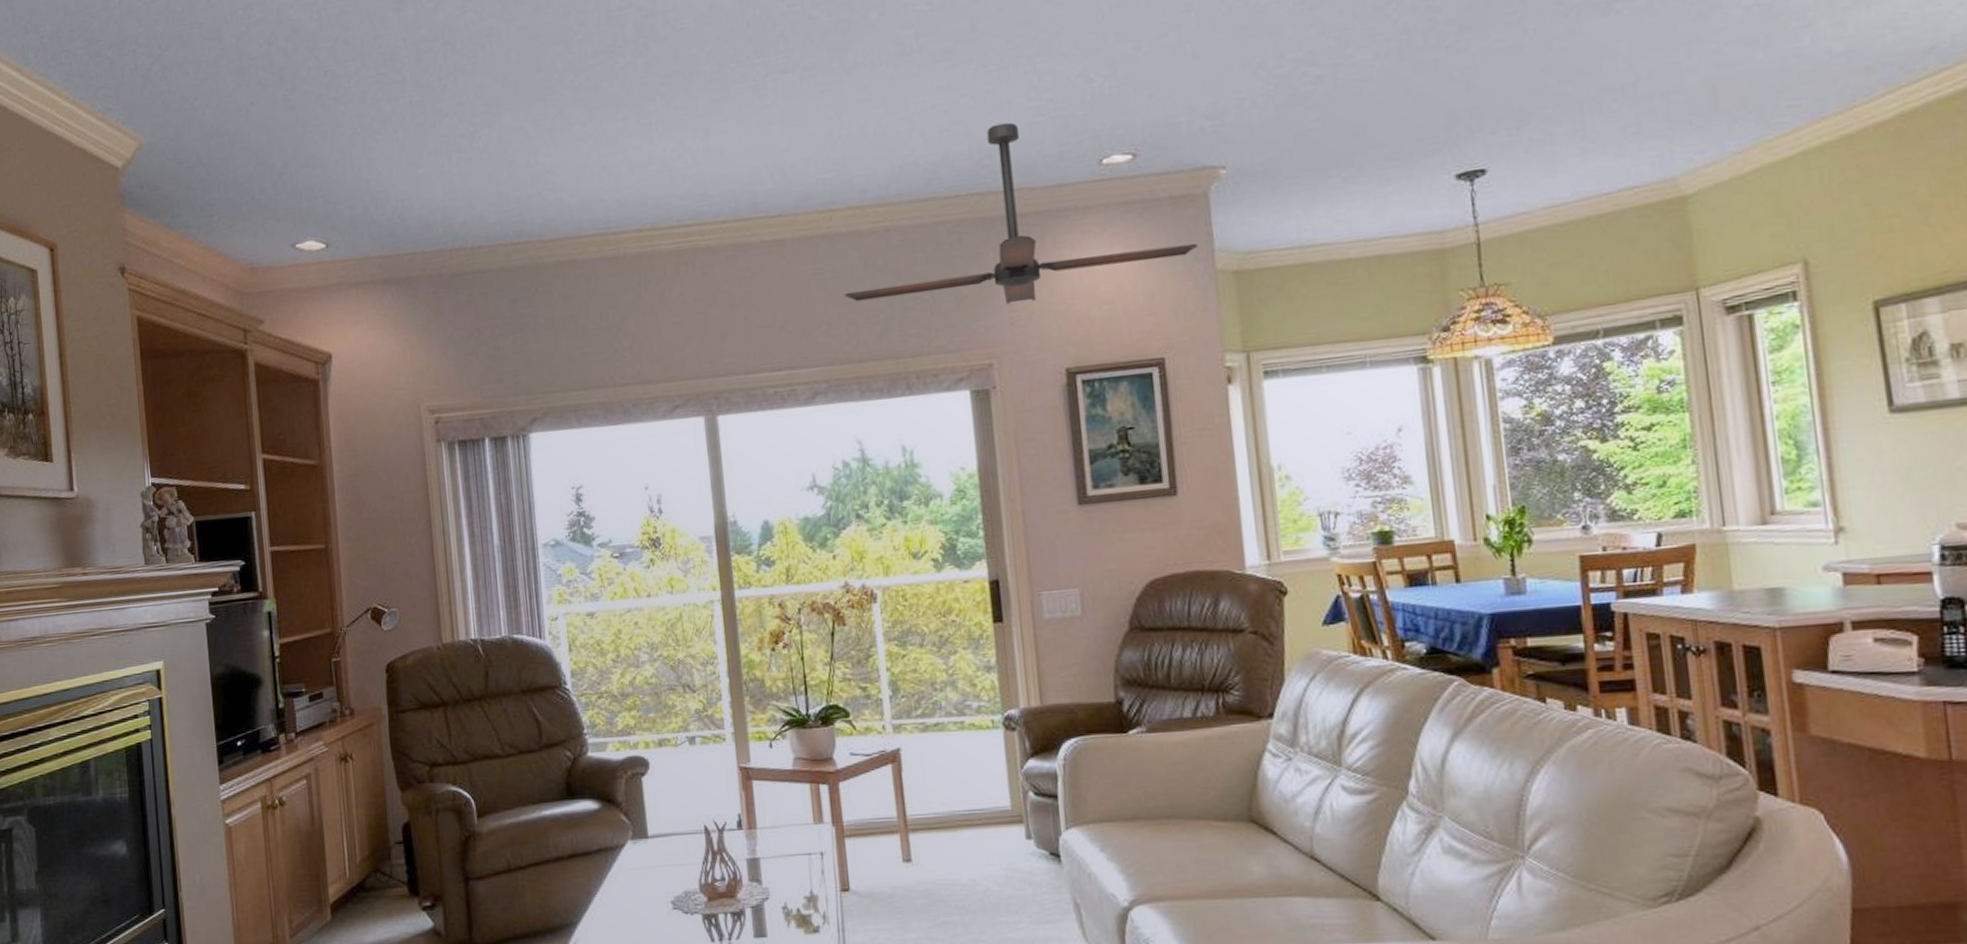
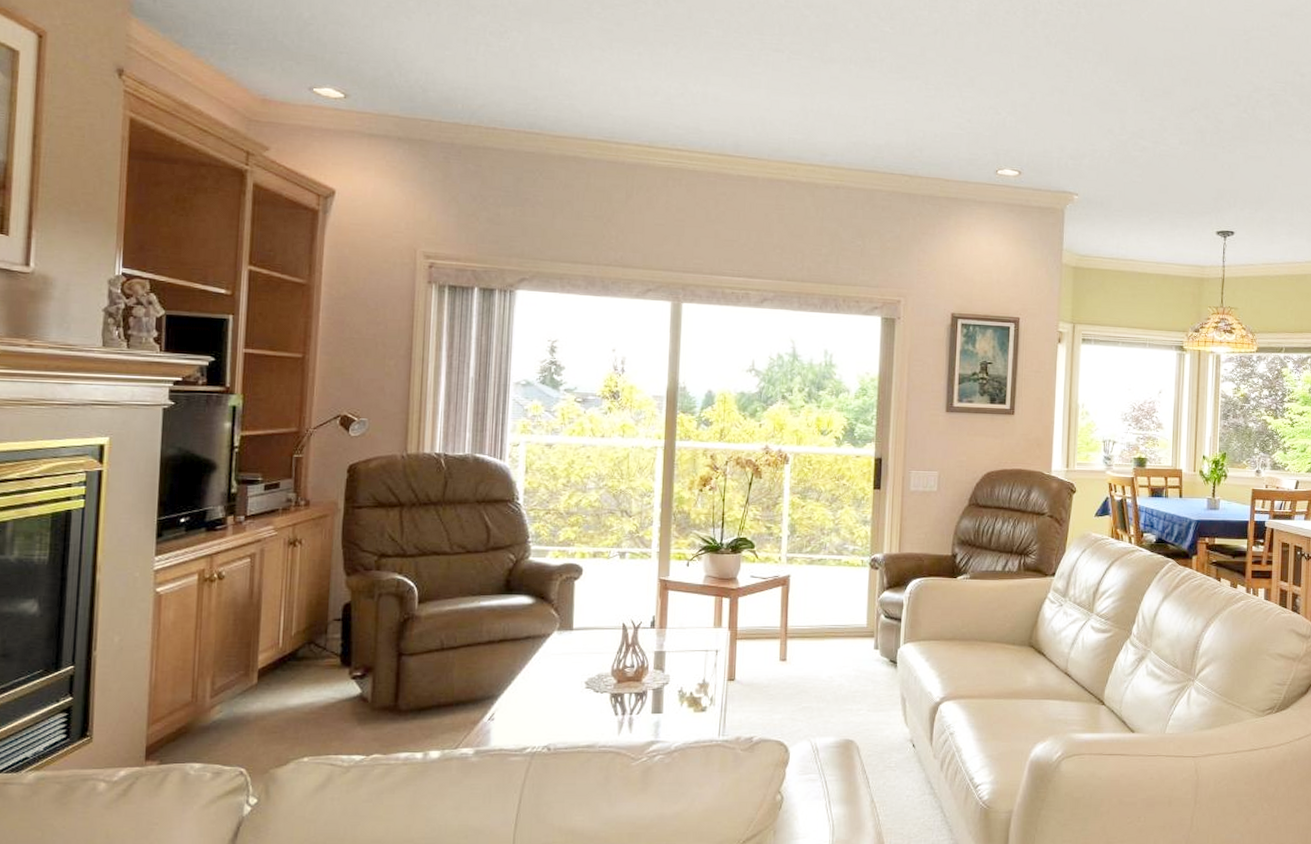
ceiling fan: present [844,122,1198,304] -> none [797,128,1052,260]

